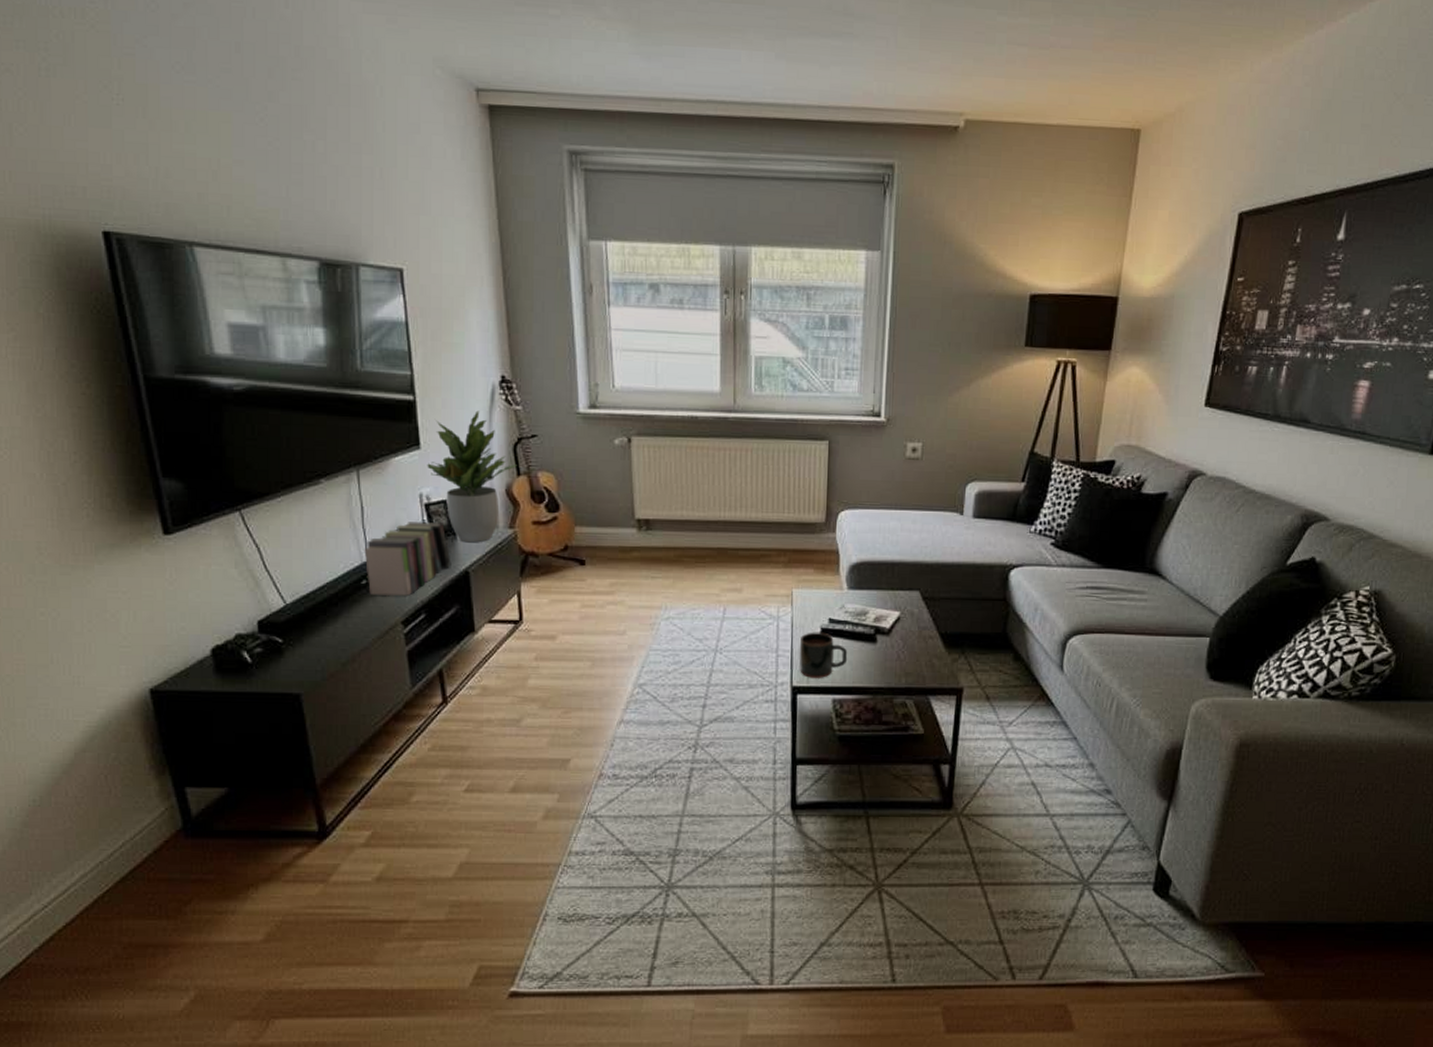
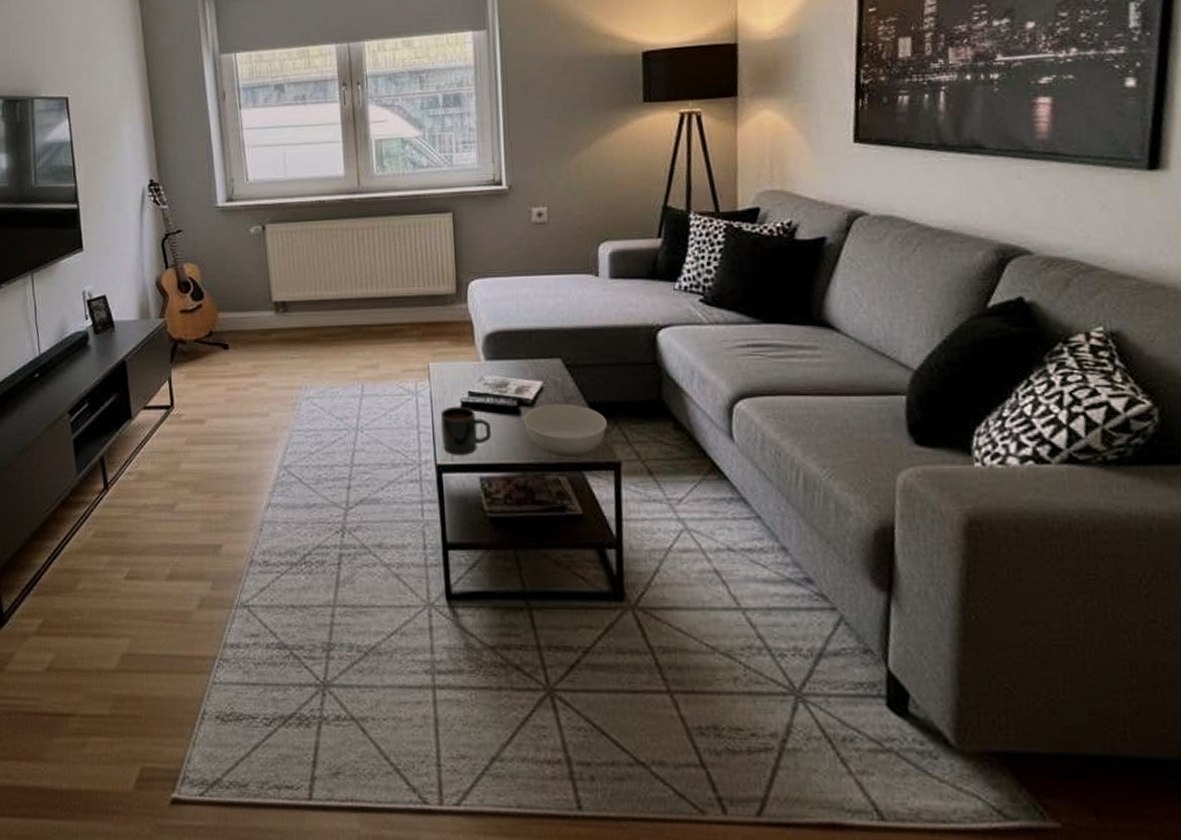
books: present [364,522,451,597] -> none [37,317,110,388]
potted plant: present [427,410,517,543] -> none [89,212,165,334]
bowl: none [879,633,955,684] -> present [523,403,607,459]

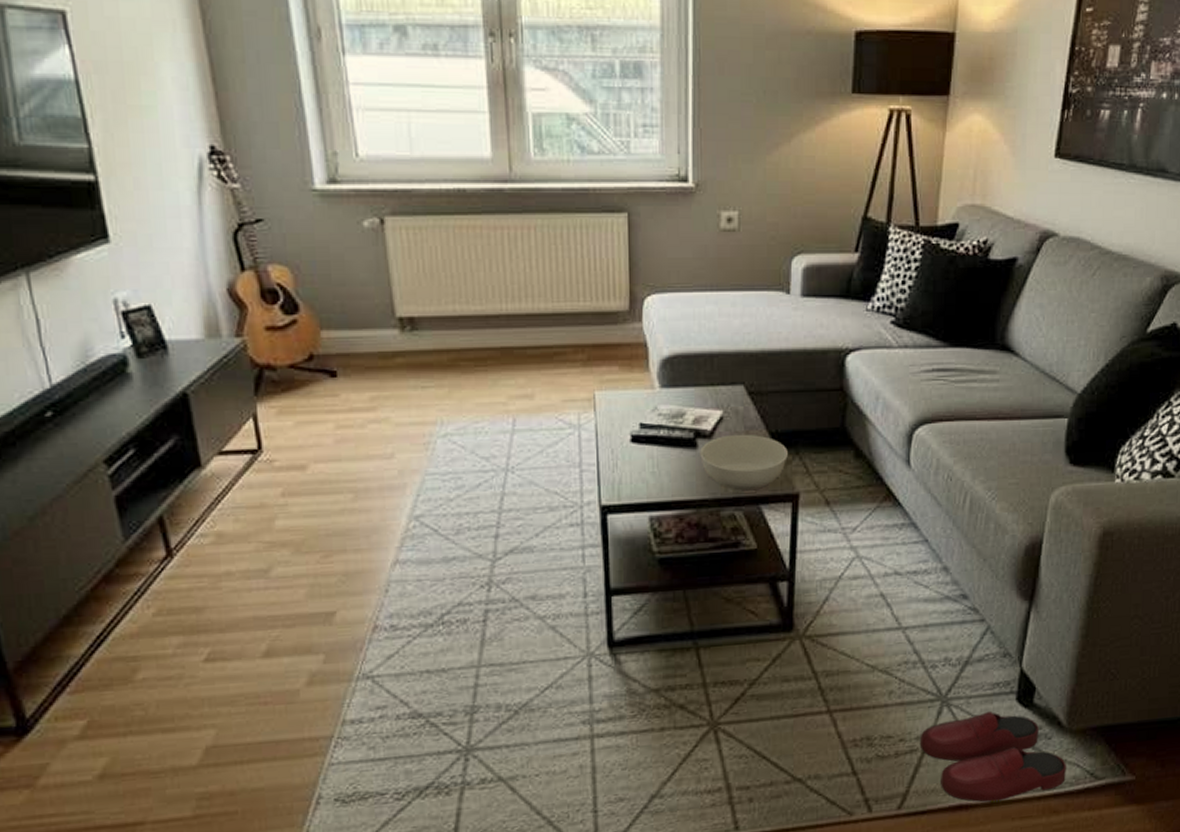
mug: present [440,406,492,455] -> none [606,440,665,494]
slippers: none [774,714,965,826] -> present [919,710,1067,802]

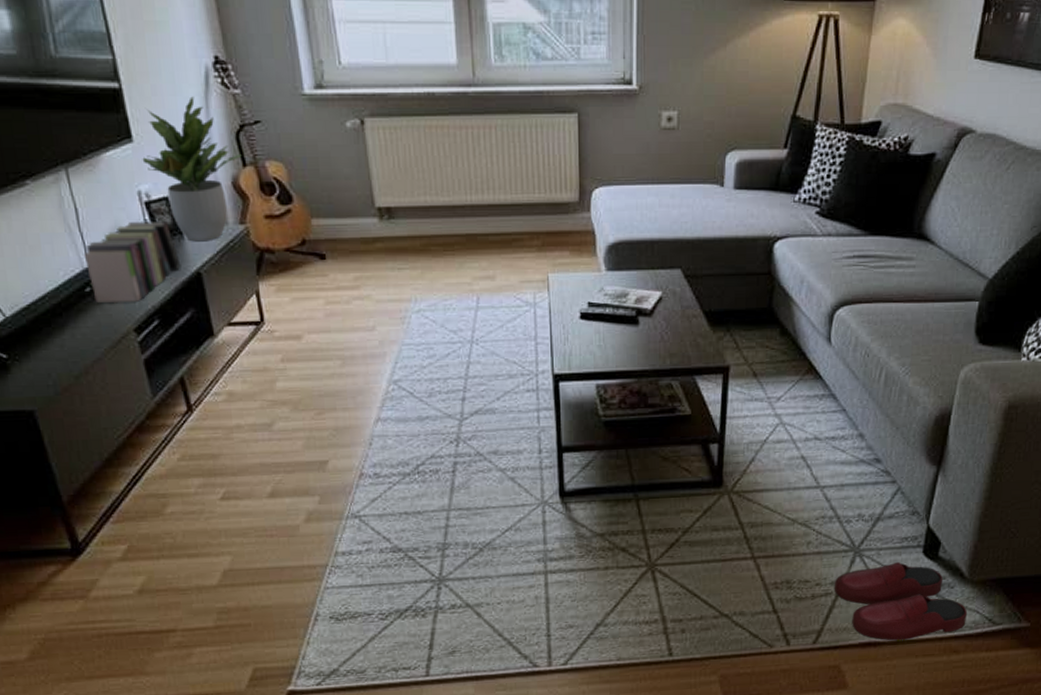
books: none [44,334,164,431] -> present [83,222,181,304]
potted plant: none [120,191,240,358] -> present [142,96,242,242]
bowl: present [700,434,788,493] -> none [641,312,720,365]

